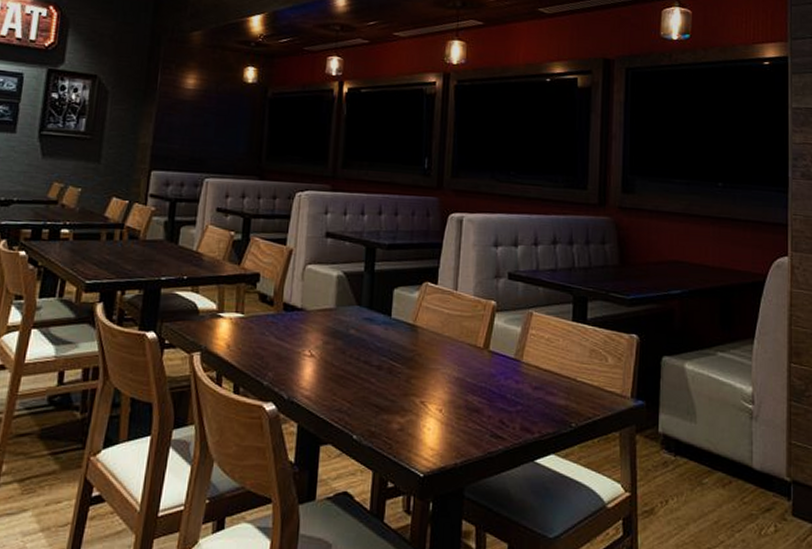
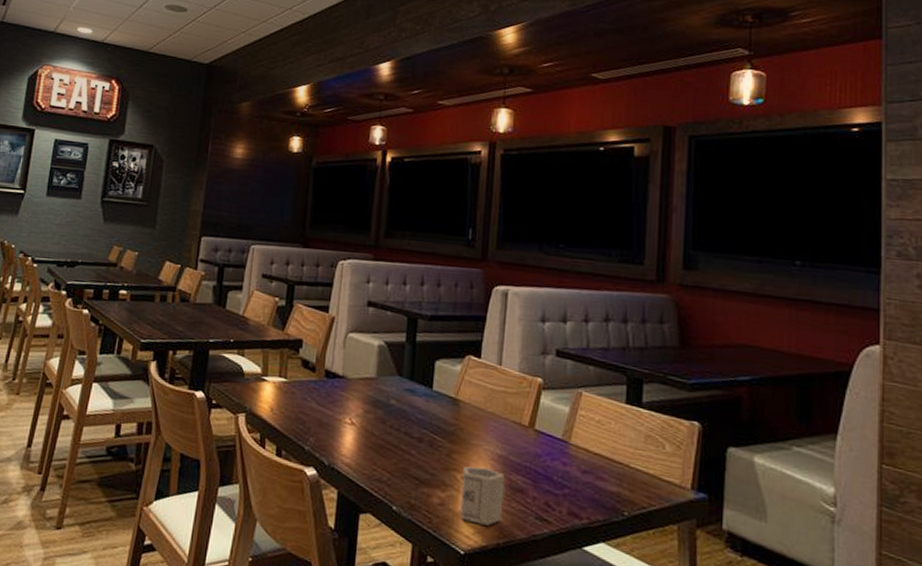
cup: none [419,390,463,447] -> present [459,466,506,526]

